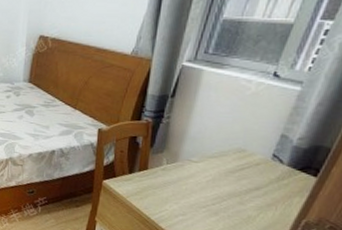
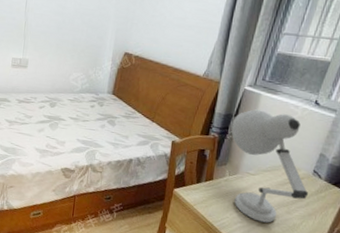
desk lamp: none [167,88,267,215] -> present [231,109,309,223]

